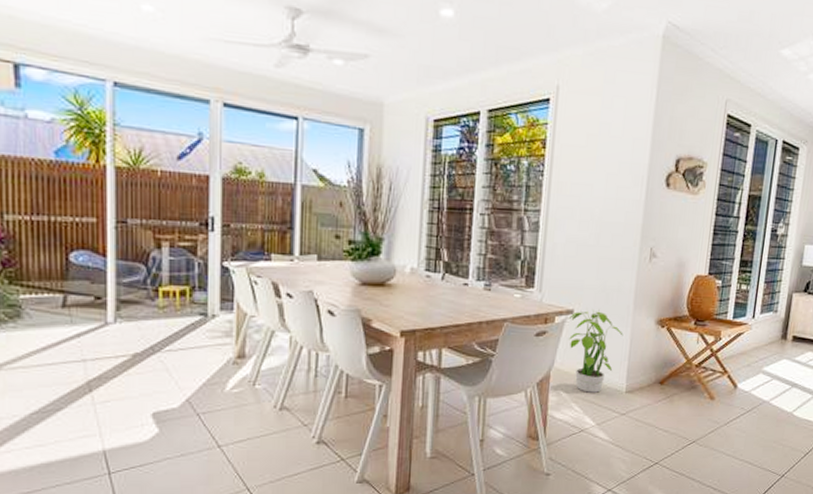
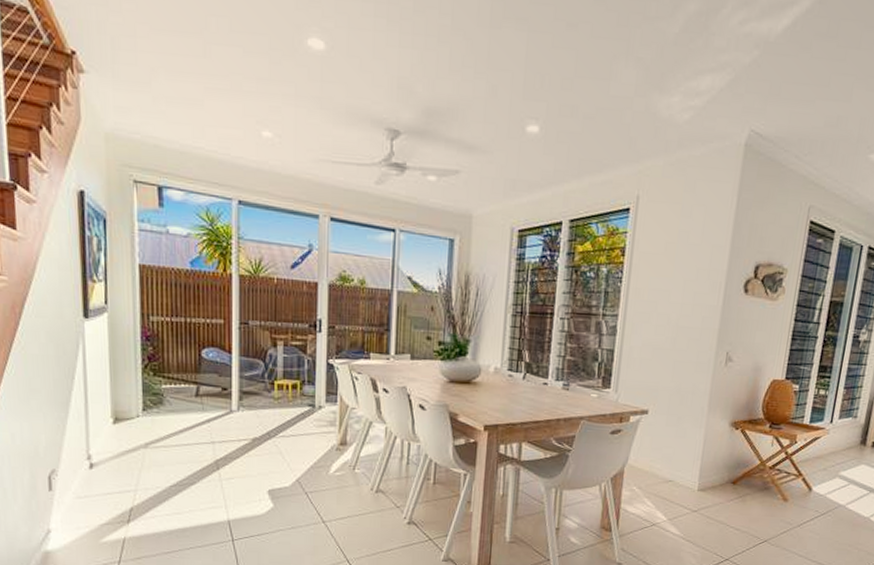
potted plant: present [568,308,624,393] -> none [643,408,697,490]

